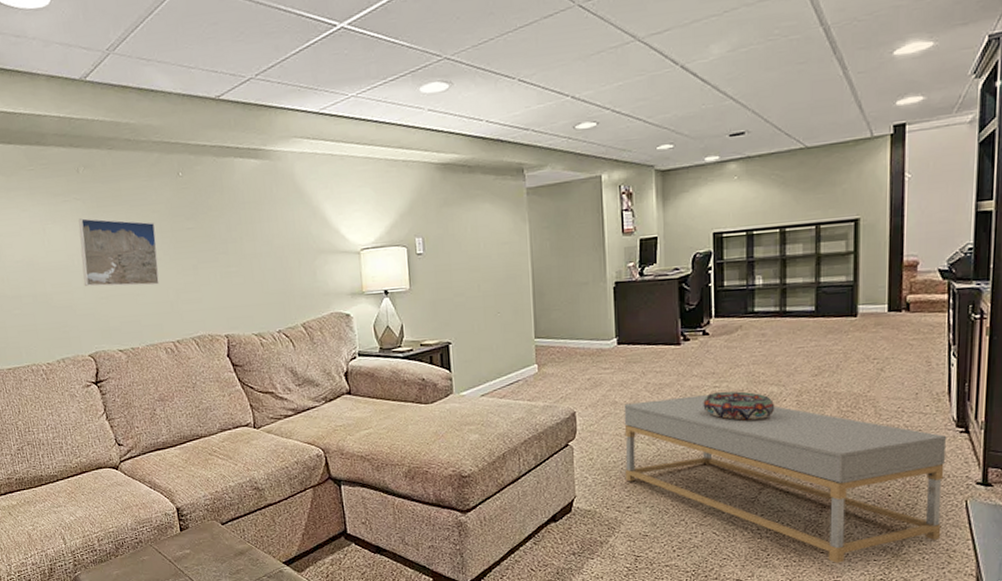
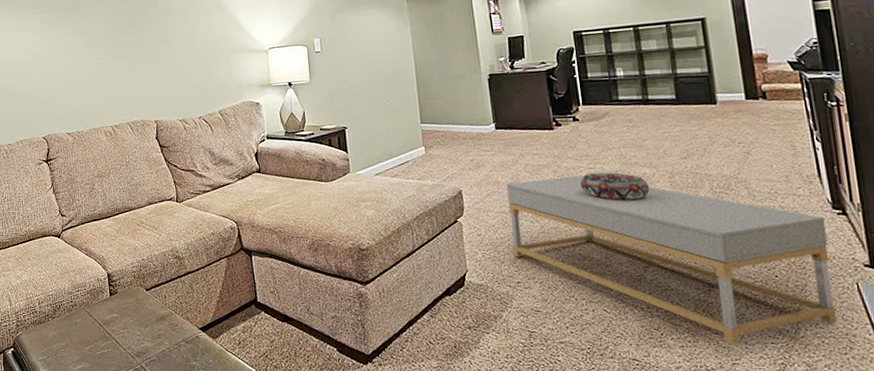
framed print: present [78,218,160,287] -> none [42,26,103,81]

